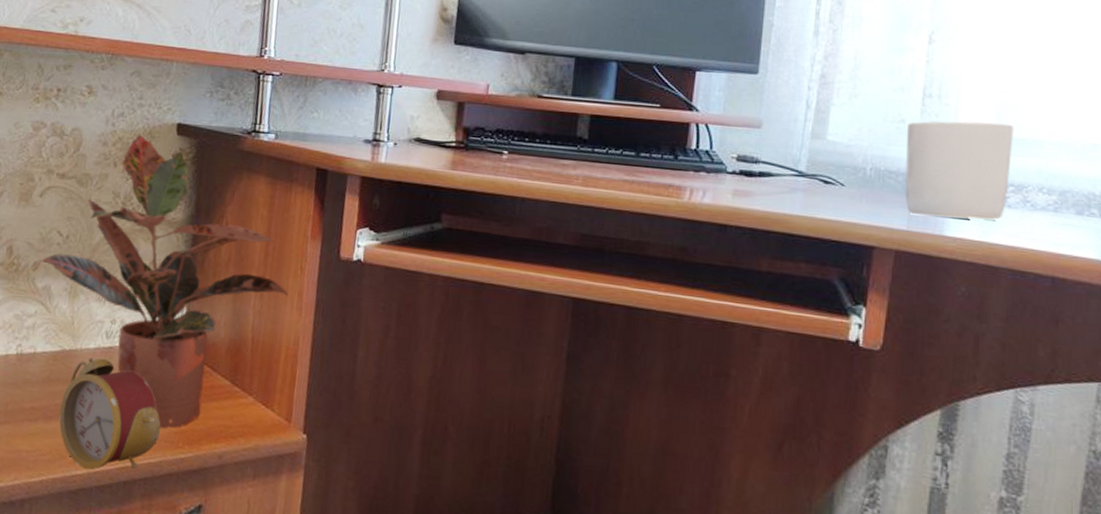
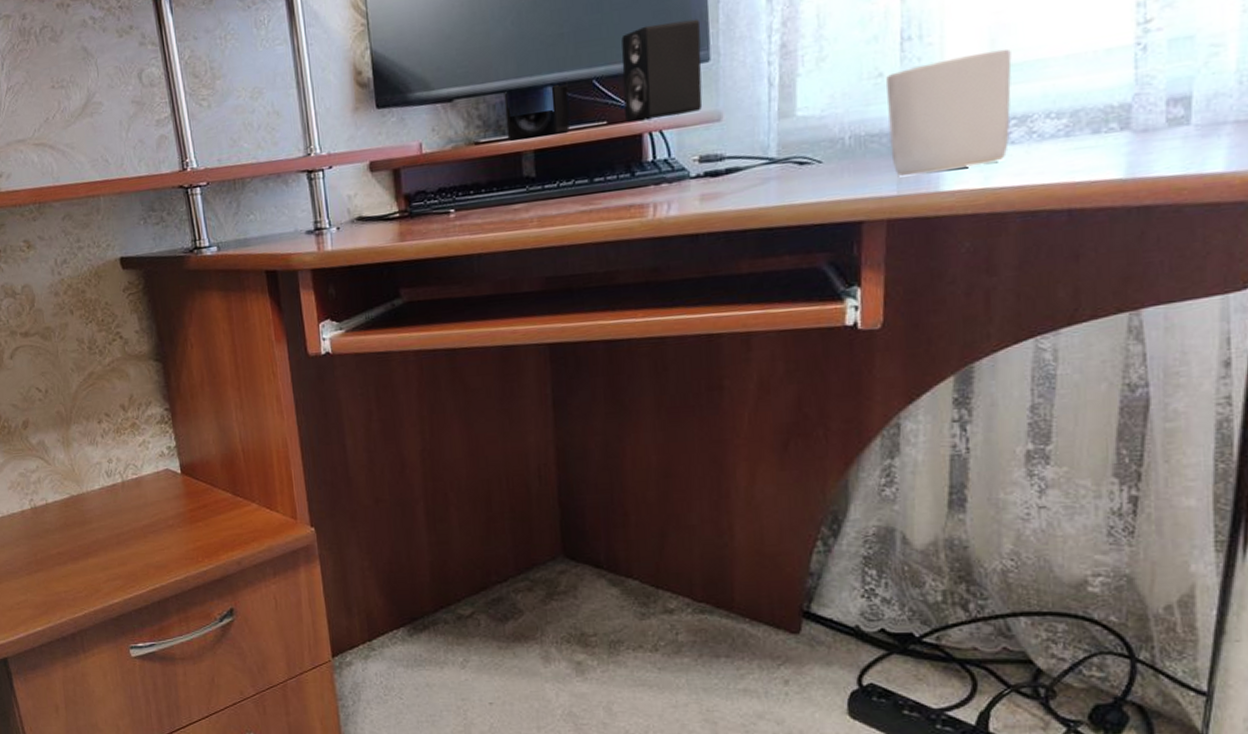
potted plant: present [40,134,289,429] -> none [28,277,267,549]
alarm clock: present [59,357,161,471] -> none [82,497,180,598]
speaker: none [568,30,755,115] -> present [504,18,703,142]

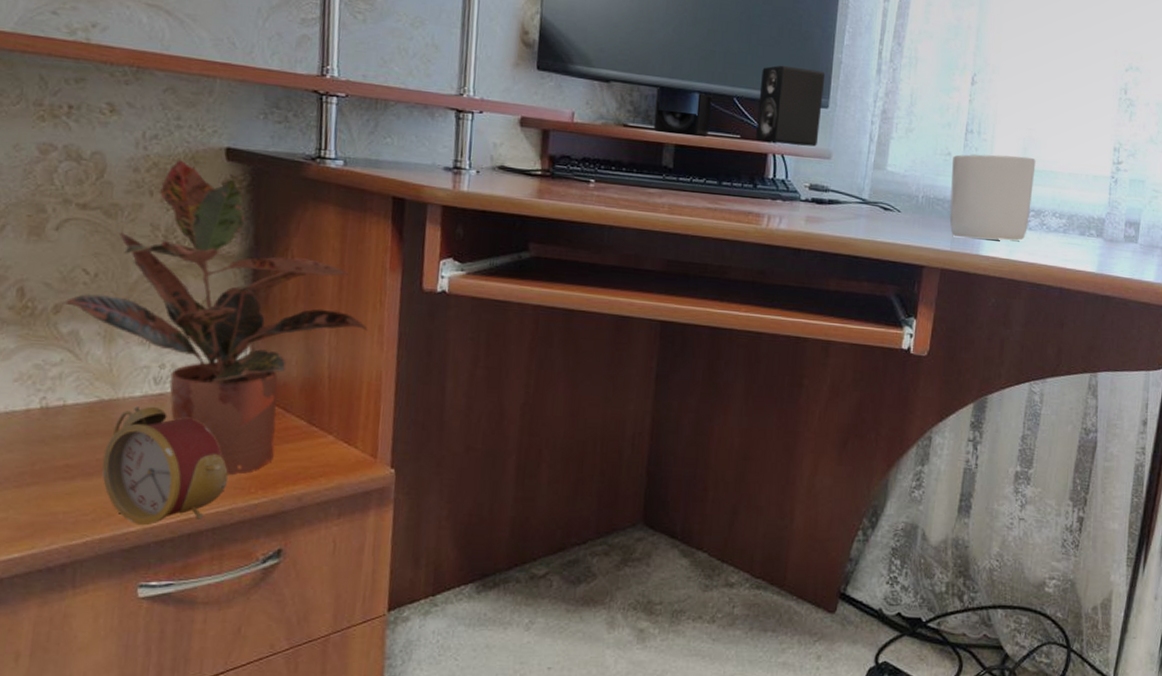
potted plant: none [28,277,267,549] -> present [62,159,368,476]
alarm clock: none [82,497,180,598] -> present [101,406,229,526]

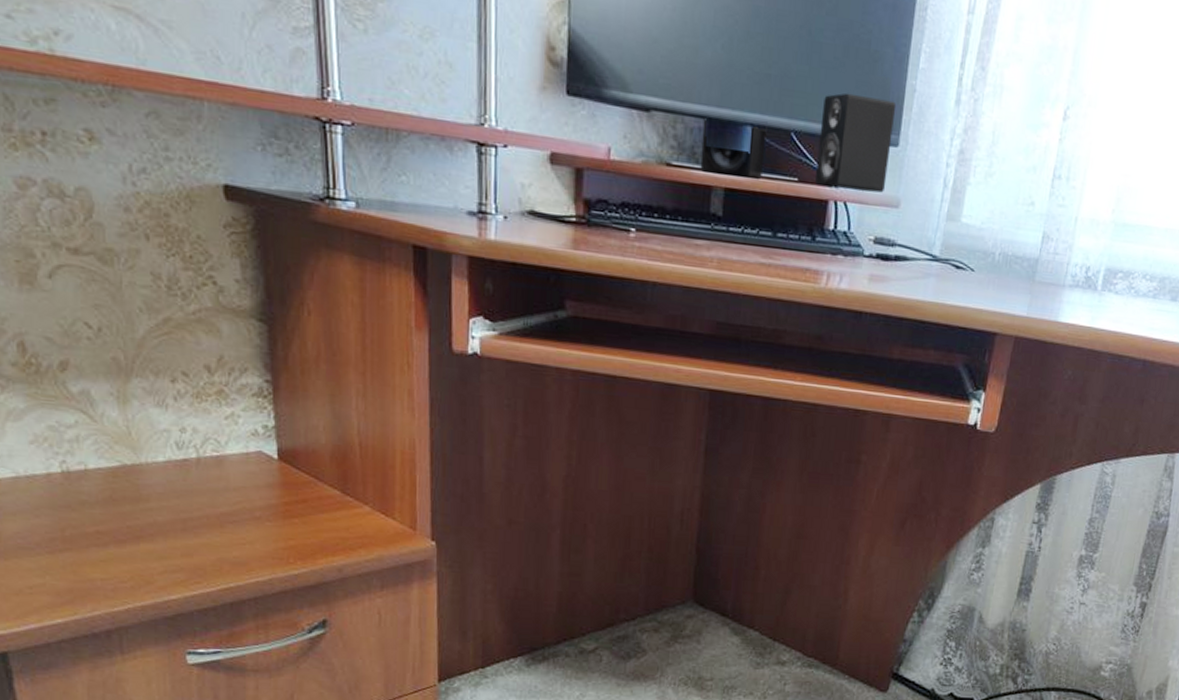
potted plant: present [62,159,368,476] -> none [68,198,397,546]
alarm clock: present [101,406,229,526] -> none [133,472,265,595]
mug: present [949,154,1036,241] -> none [1028,204,1130,307]

